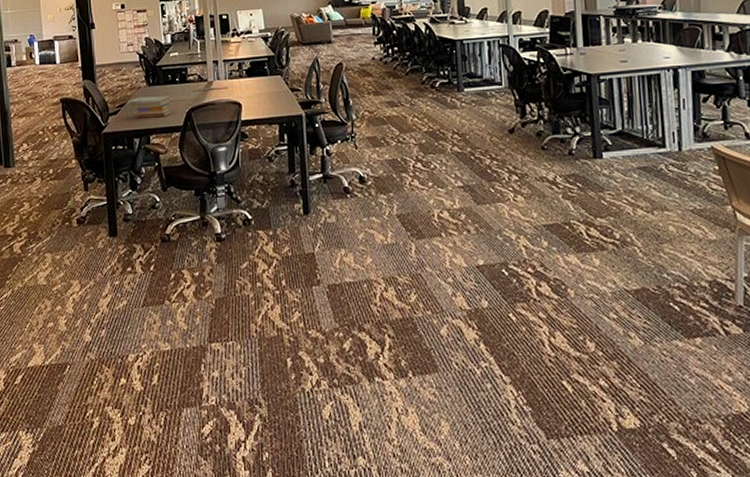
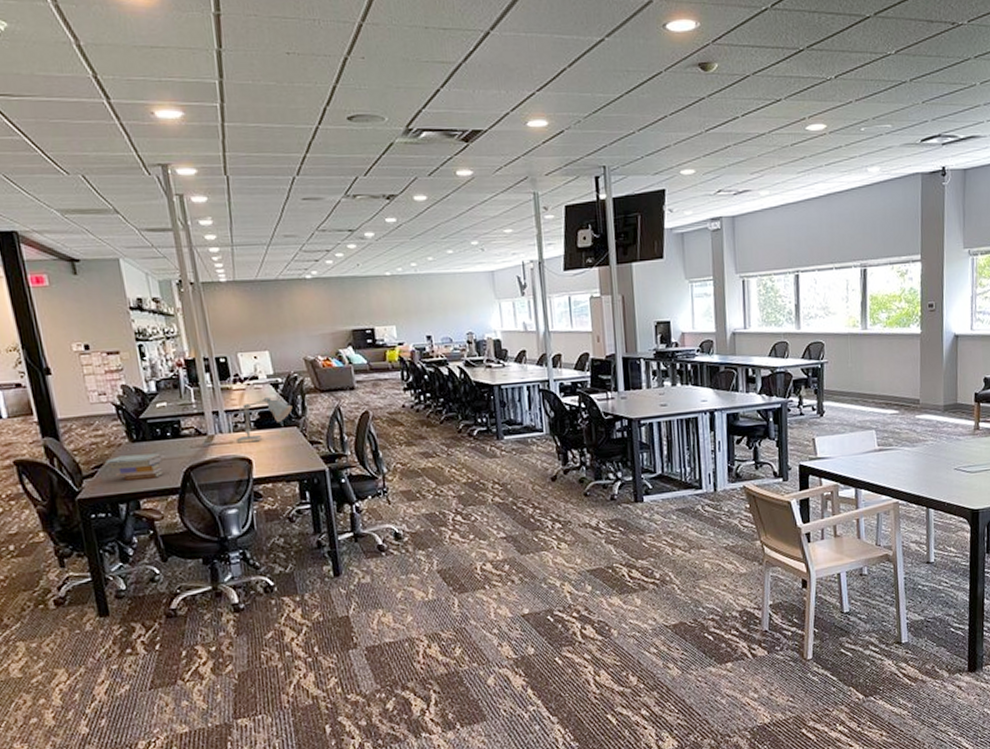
desk lamp: none [231,48,278,89] -> present [237,396,293,443]

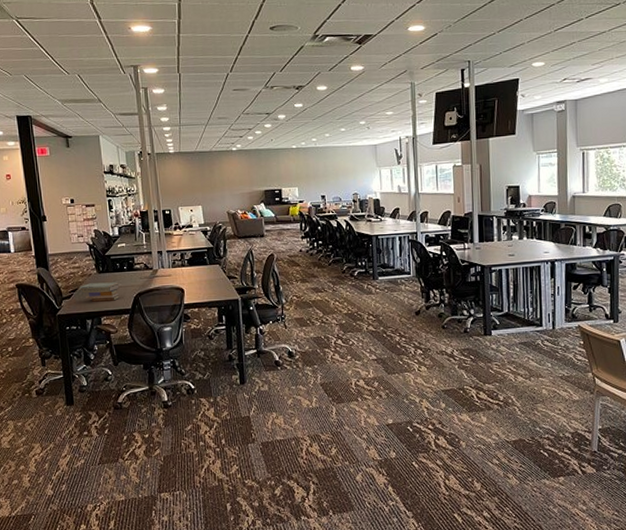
desk lamp: present [237,396,293,443] -> none [174,241,217,276]

